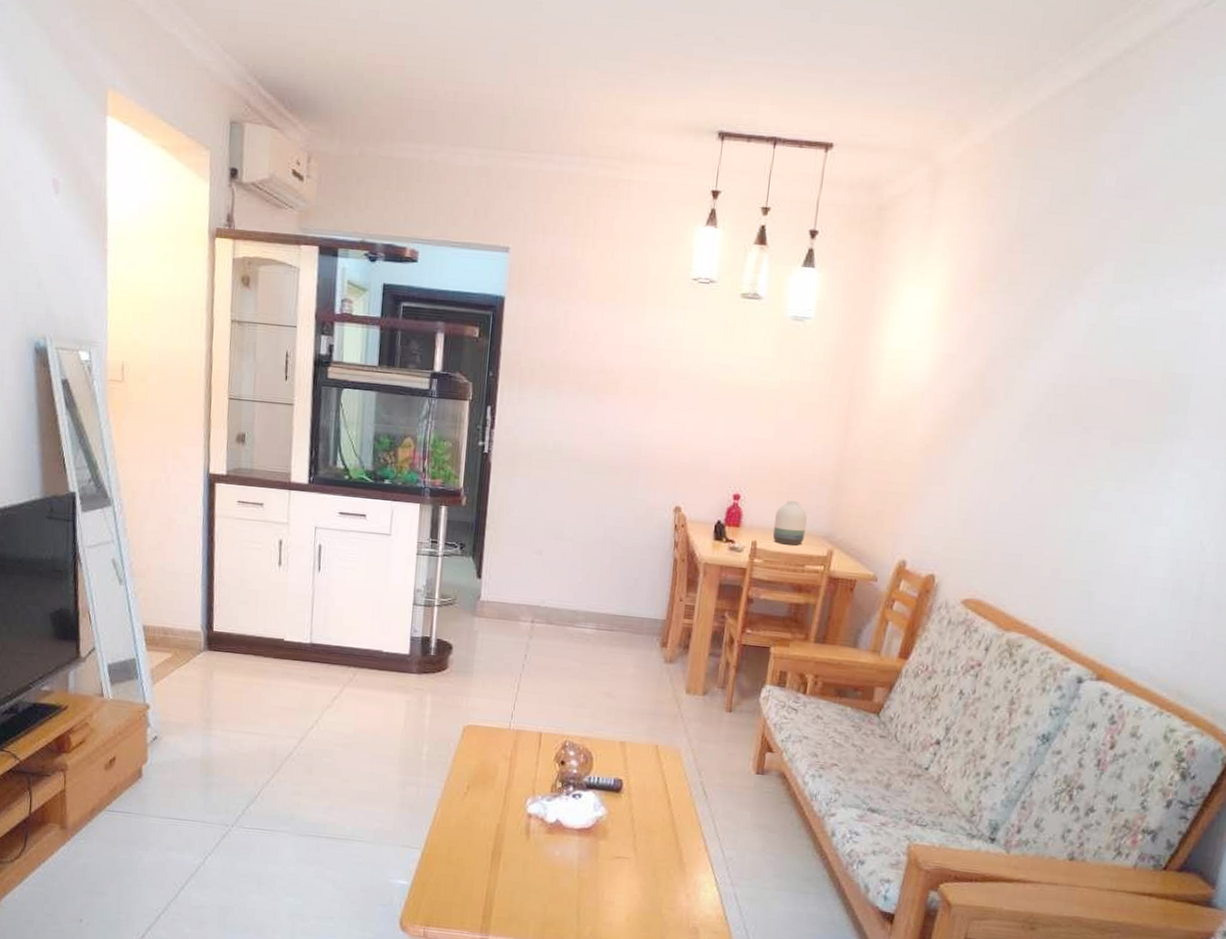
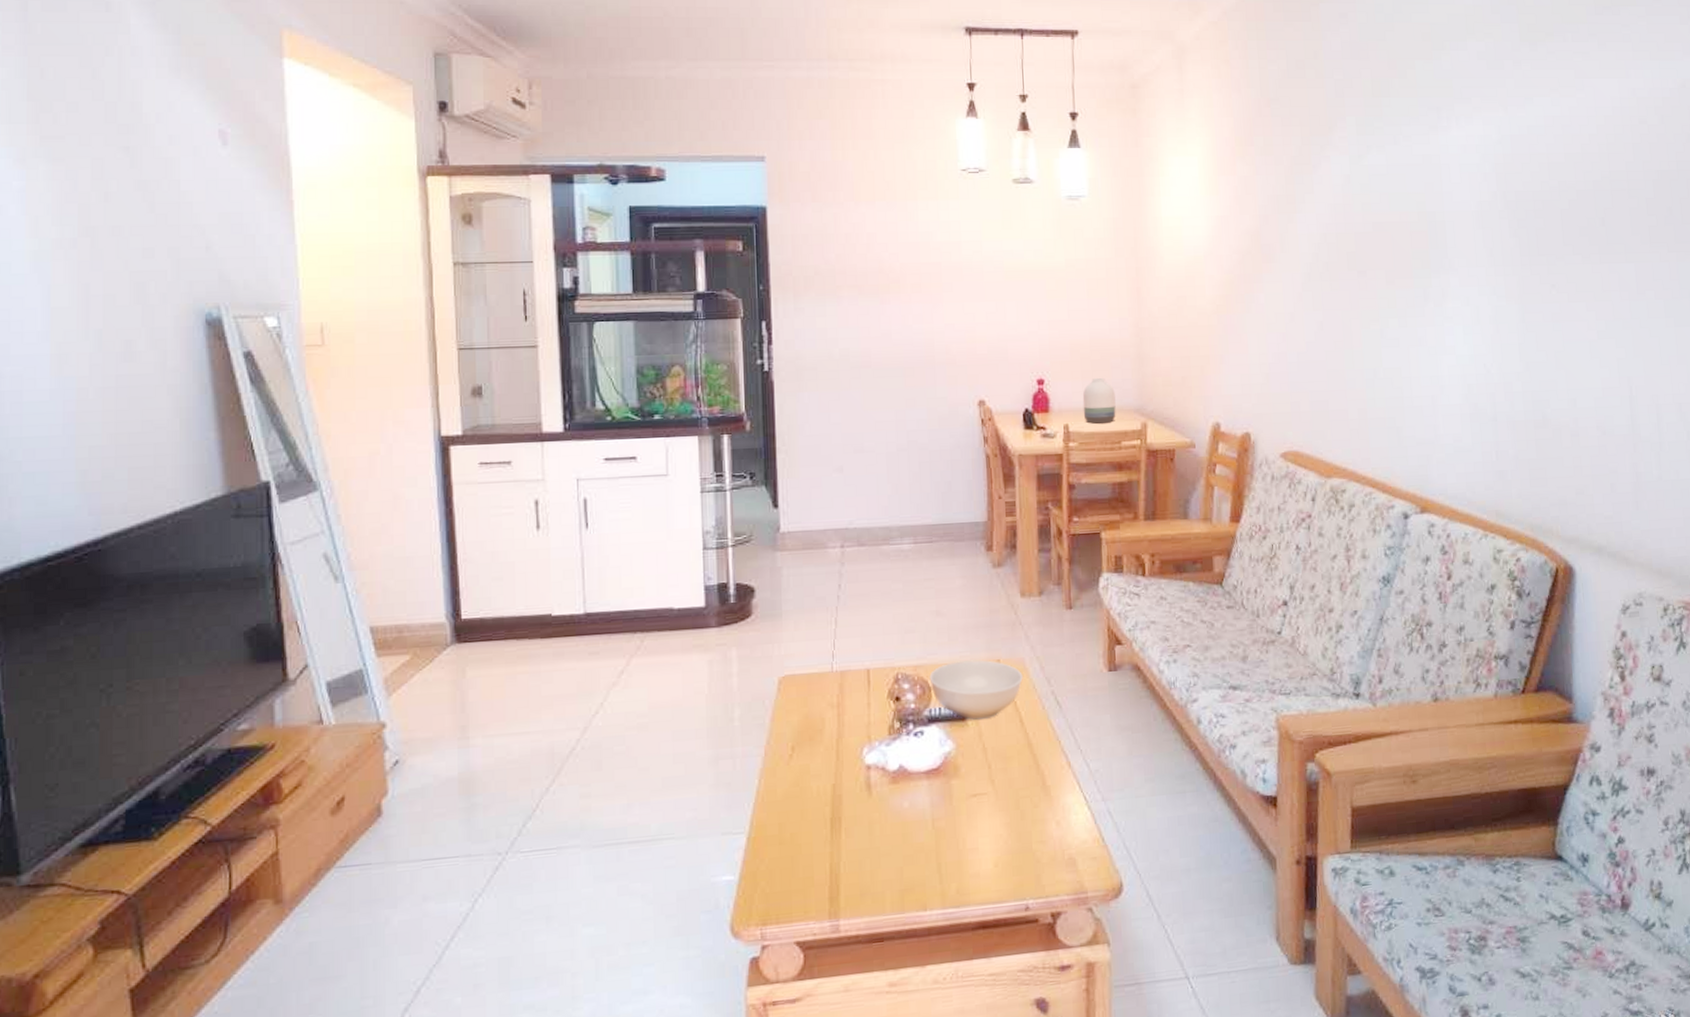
bowl: none [593,740,677,795] -> present [929,659,1023,720]

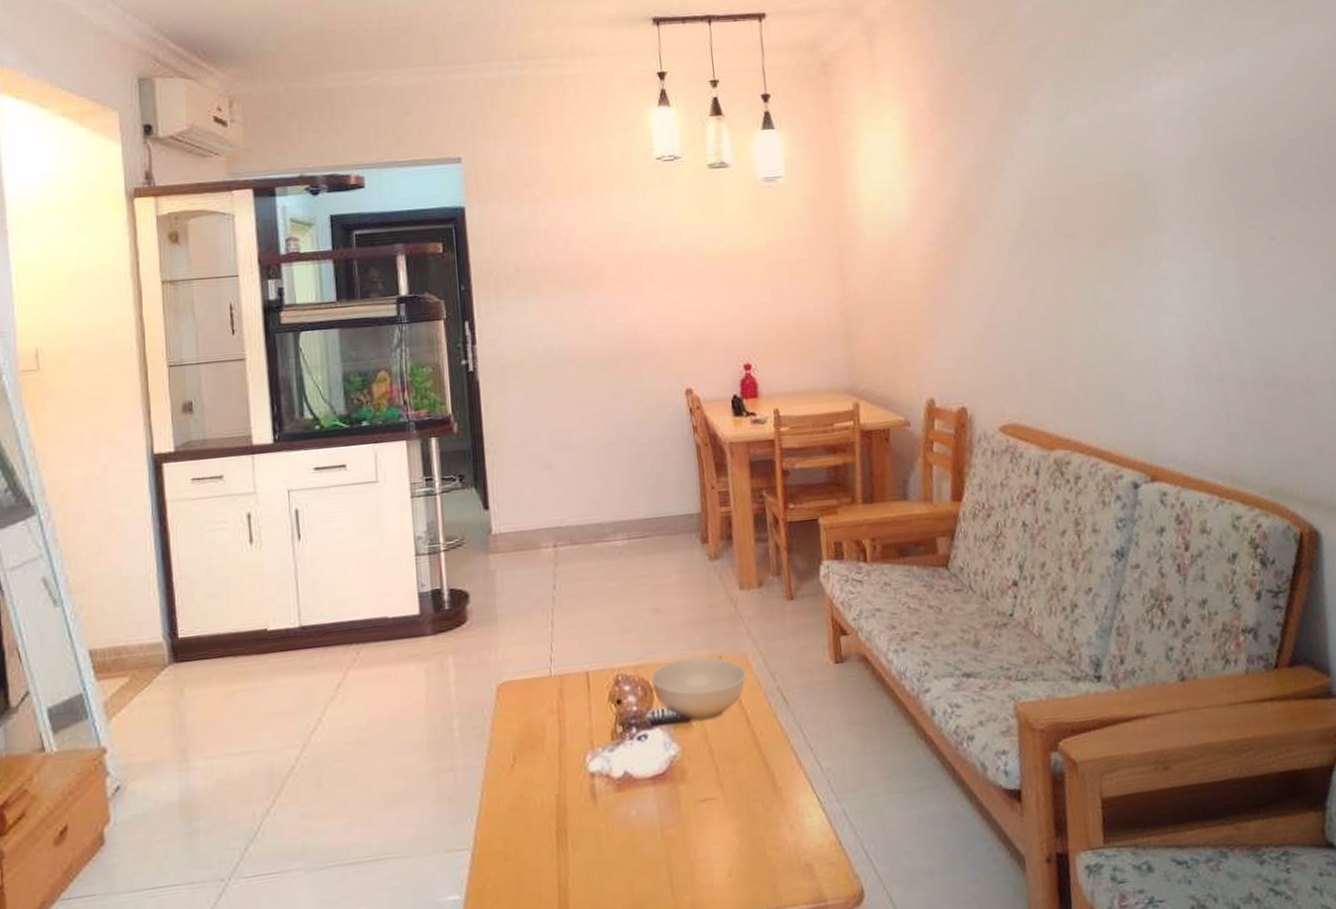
vase: present [1082,378,1116,425] -> none [791,359,827,408]

